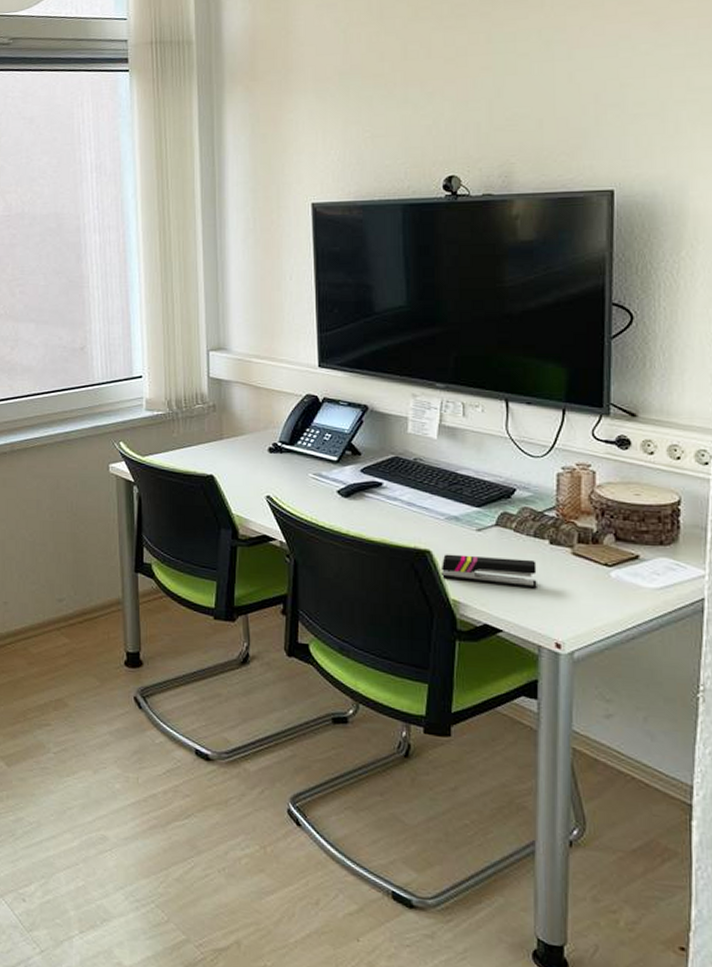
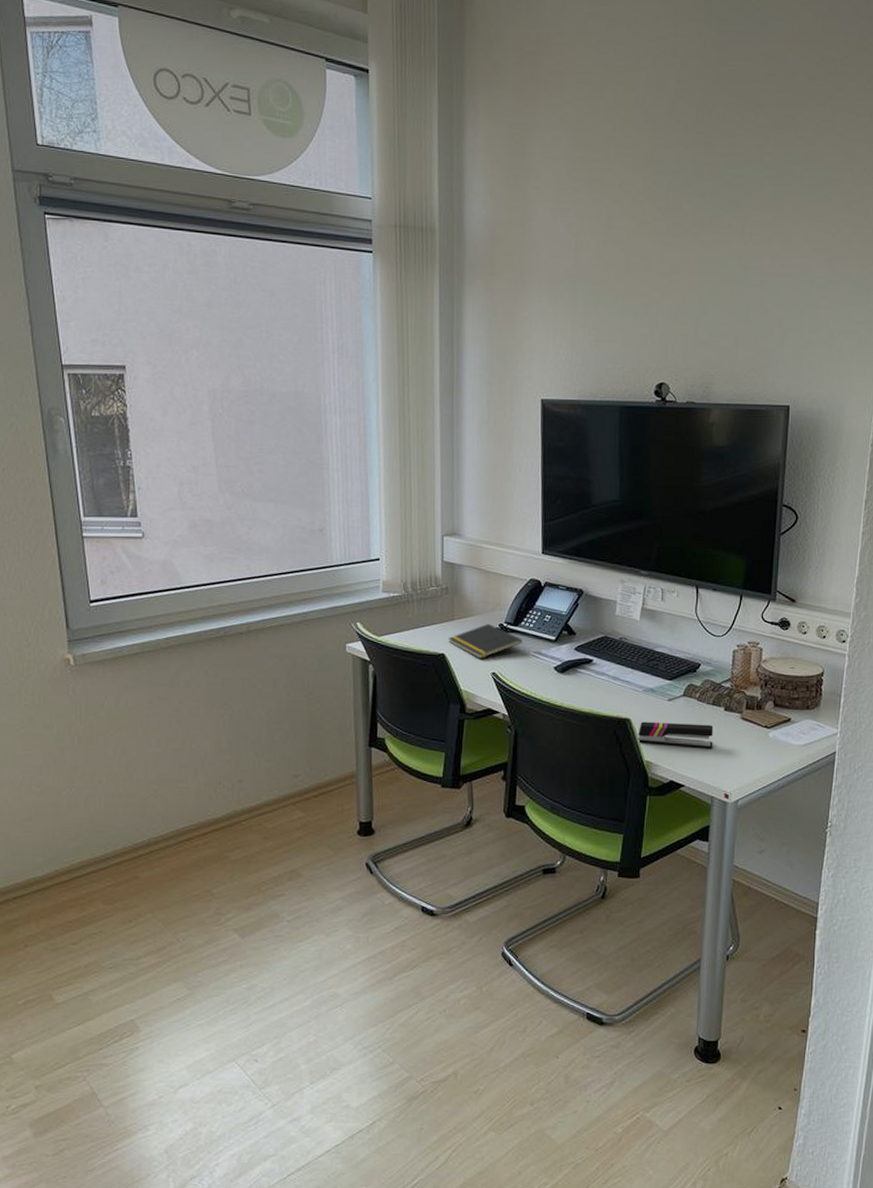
notepad: none [217,442,301,480] -> present [449,623,523,658]

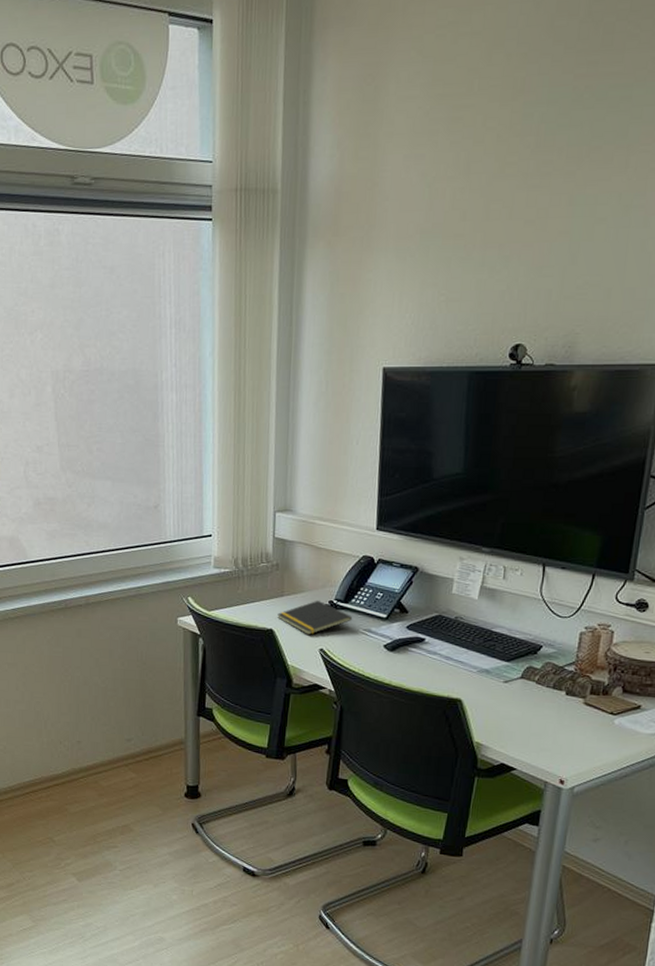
stapler: present [637,721,714,749] -> none [468,702,552,734]

